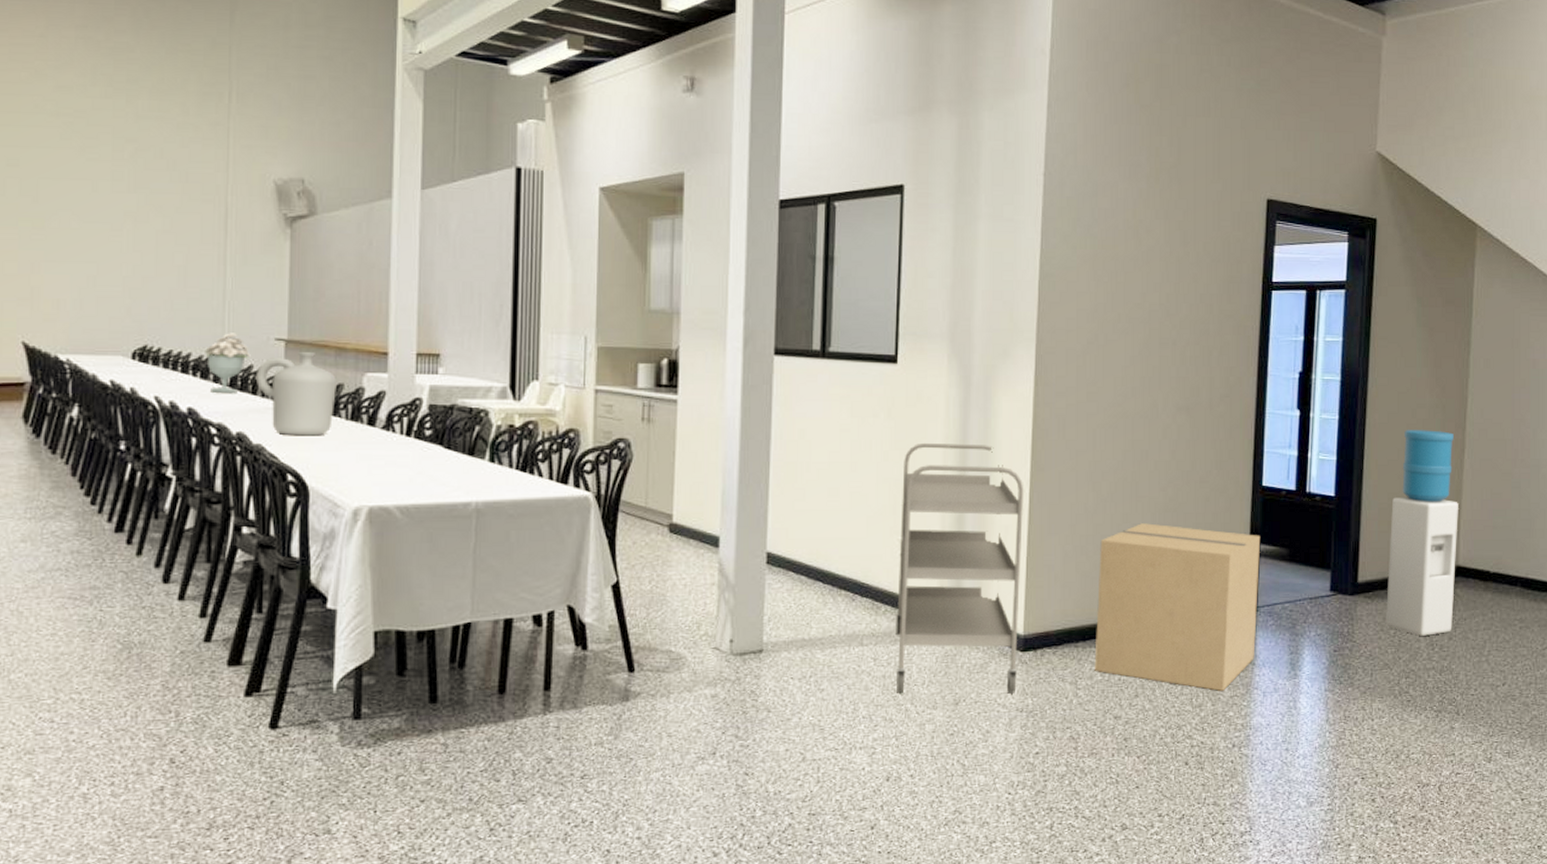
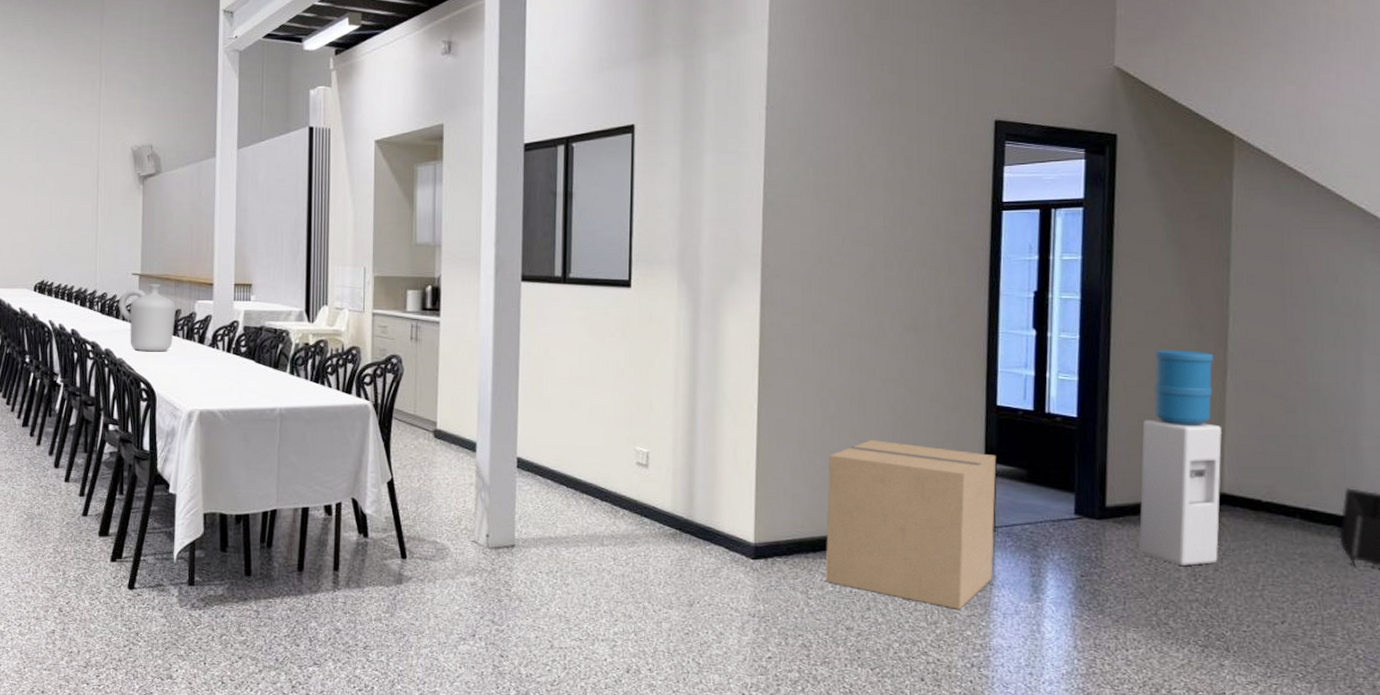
bouquet: present [205,333,251,394] -> none [83,269,115,318]
utility cart: present [896,442,1024,694] -> none [633,360,753,599]

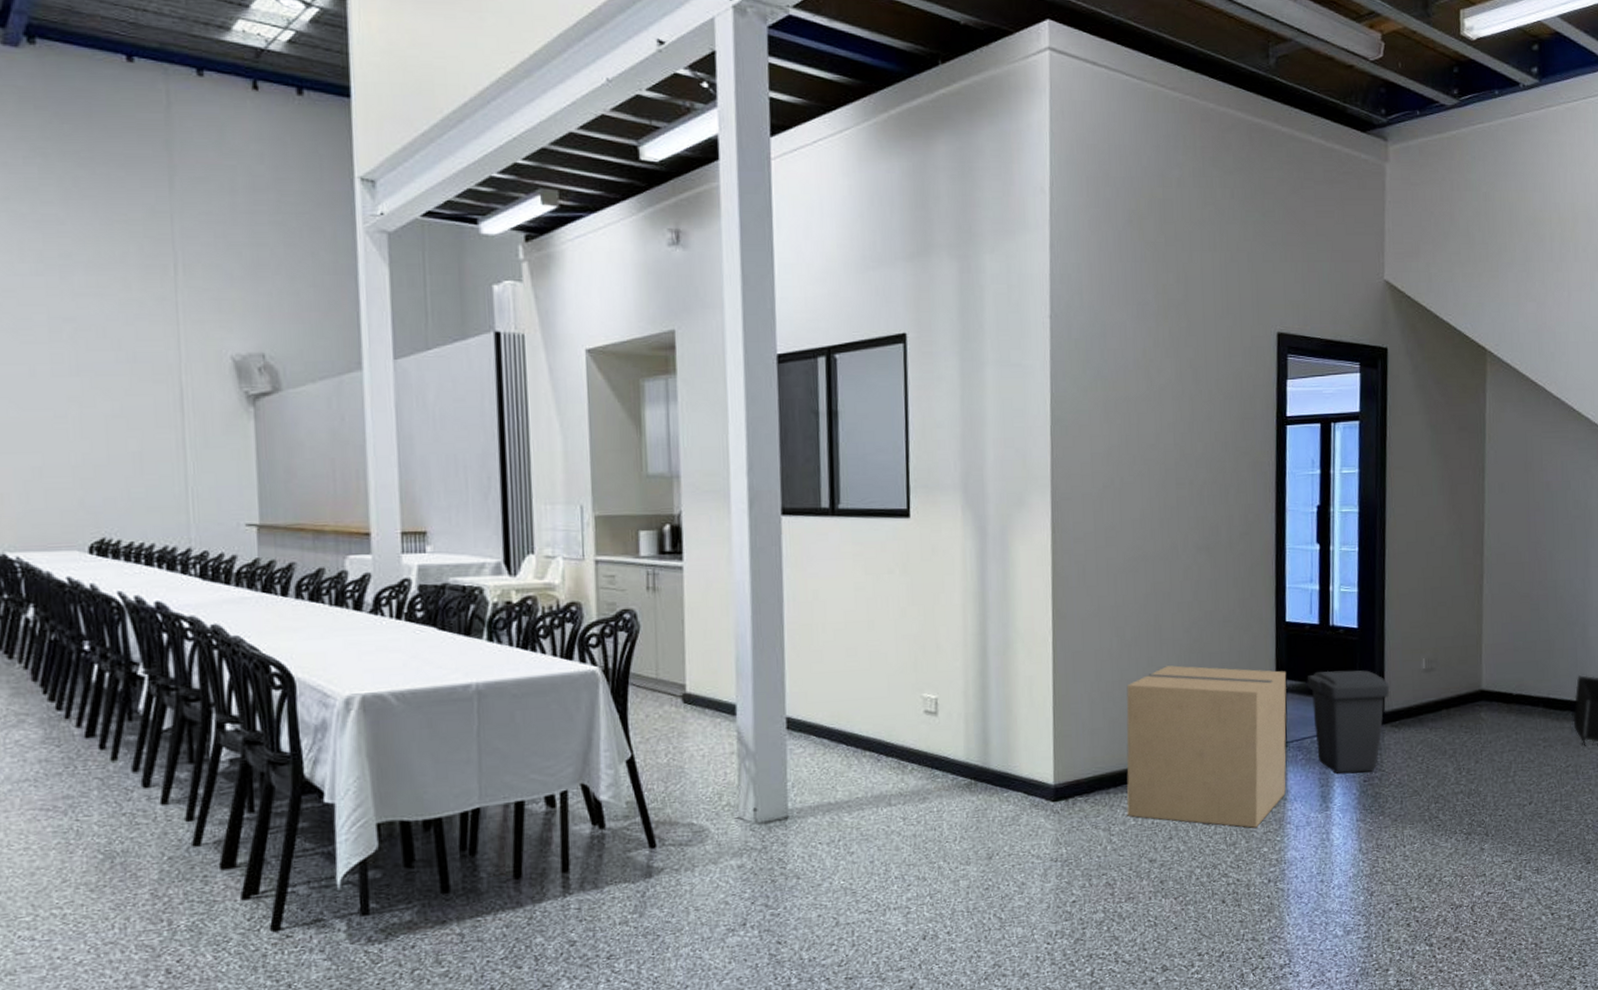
water jug: present [118,283,176,352] -> none [227,536,317,626]
trash can: none [1019,458,1113,567] -> present [1307,670,1390,774]
water cooler: present [1139,350,1222,566] -> none [1413,557,1480,761]

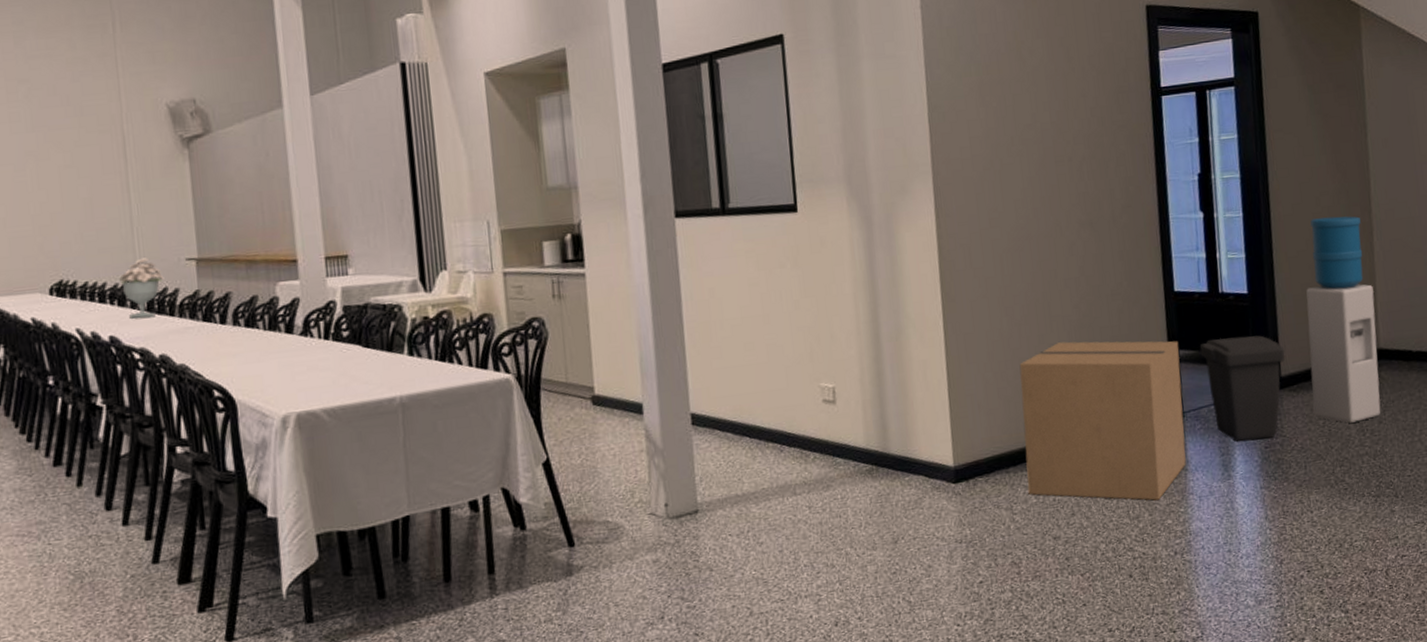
bouquet: none [169,520,221,585] -> present [119,257,164,319]
water cooler: none [1413,557,1480,761] -> present [1306,216,1381,423]

